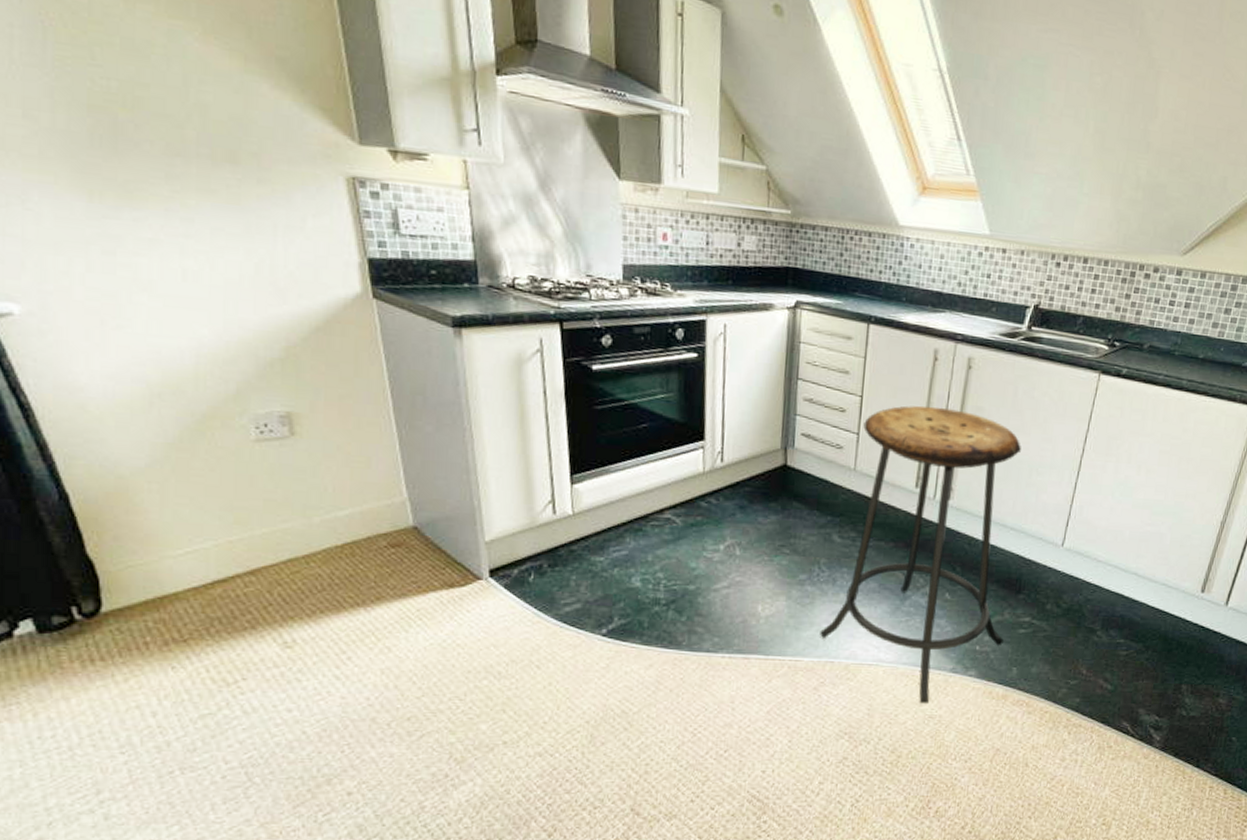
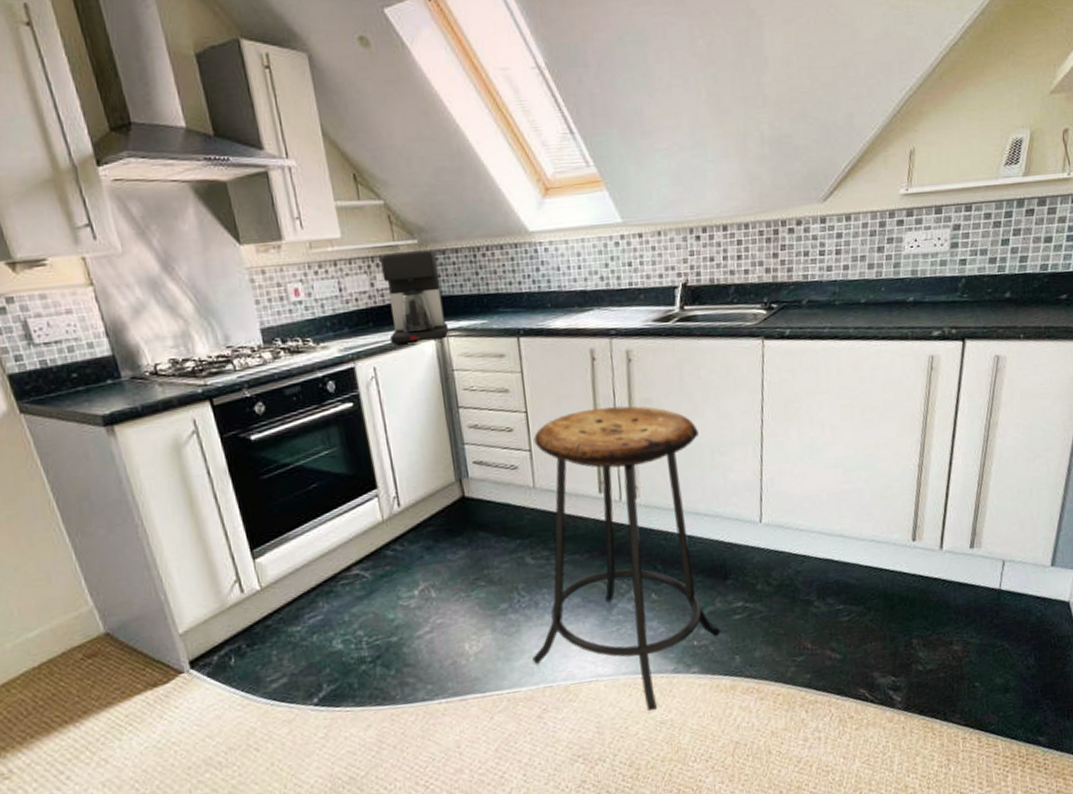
coffee maker: none [746,218,807,311] -> present [380,250,449,344]

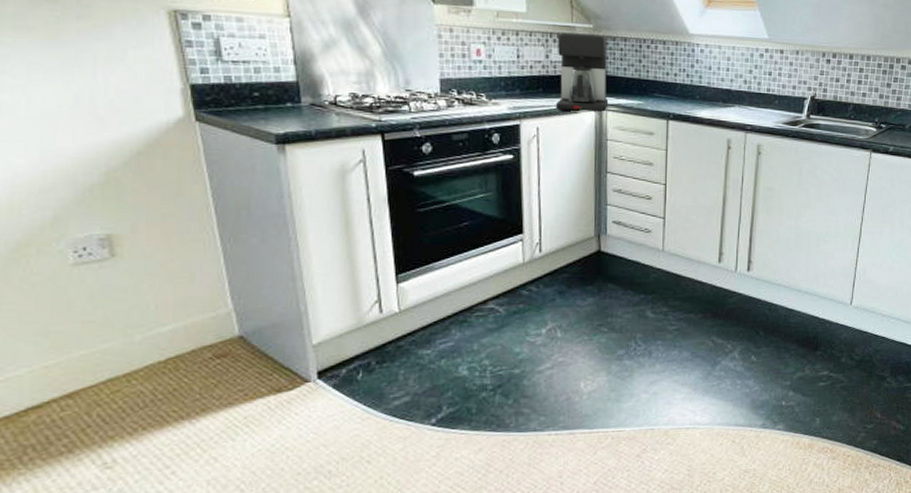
bar stool: present [532,406,720,712] -> none [639,189,809,461]

